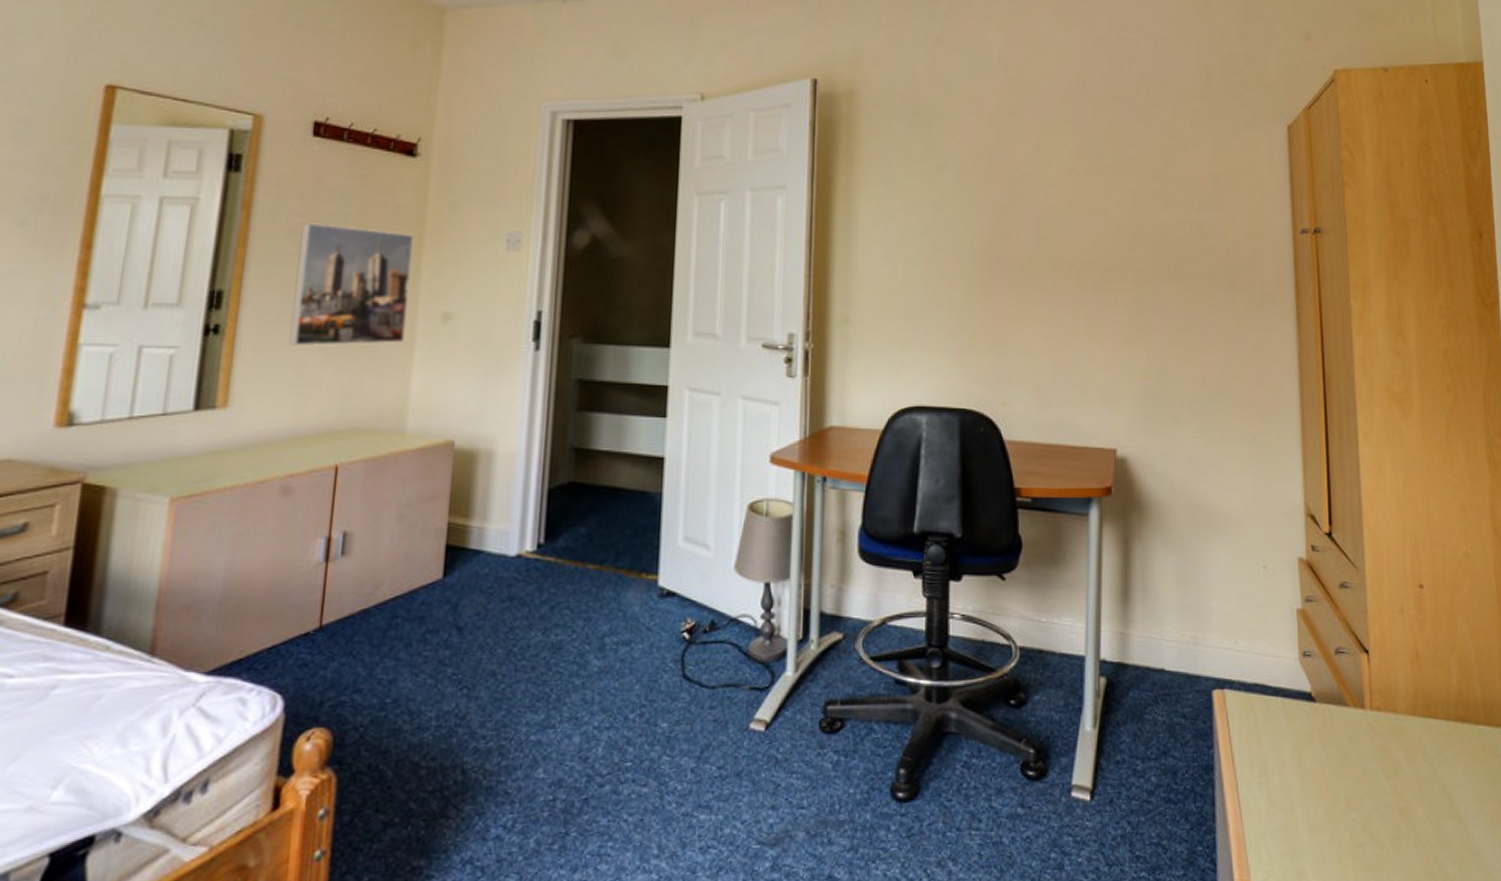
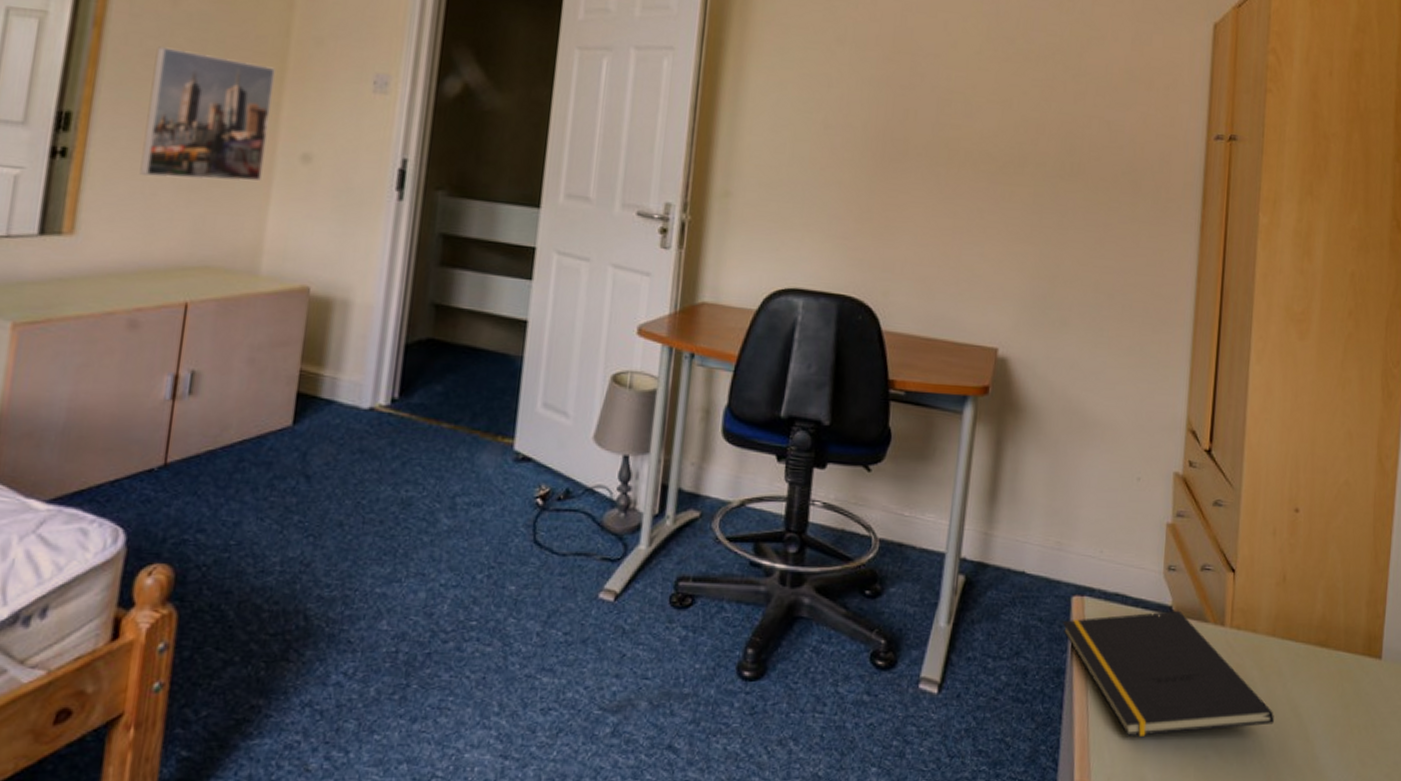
notepad: none [1205,696,1425,830] -> present [1062,610,1274,736]

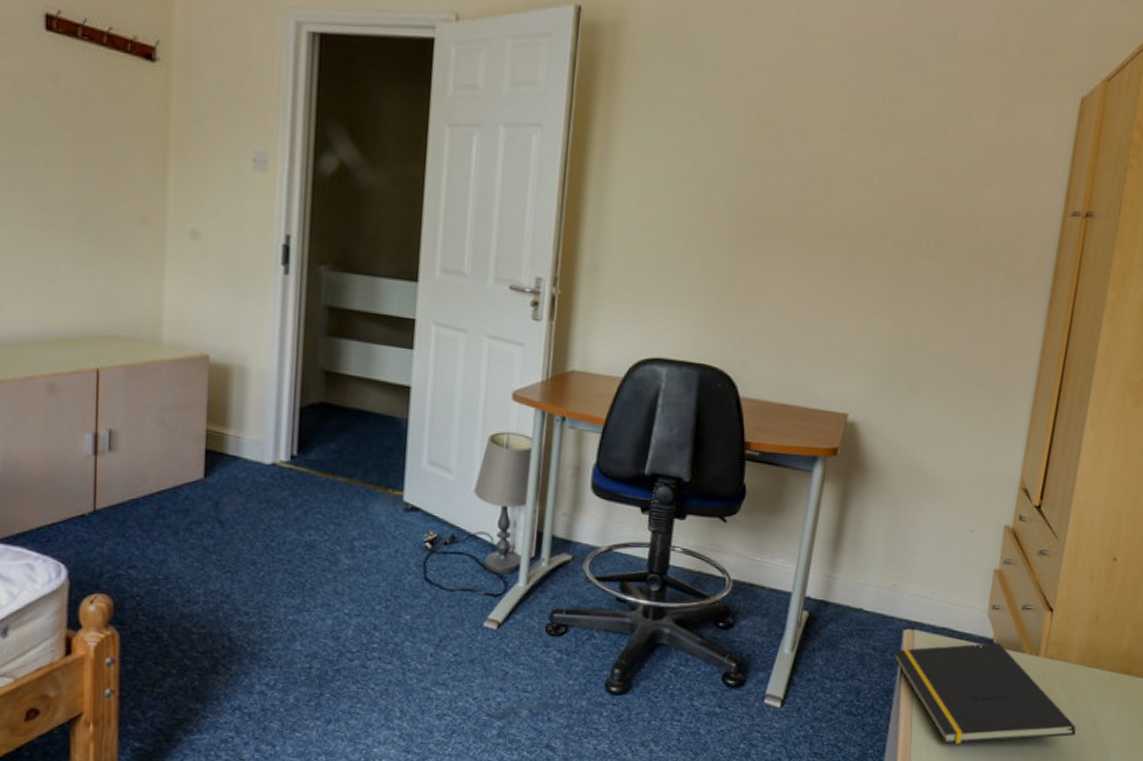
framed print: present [139,46,275,182] -> none [41,125,158,257]

